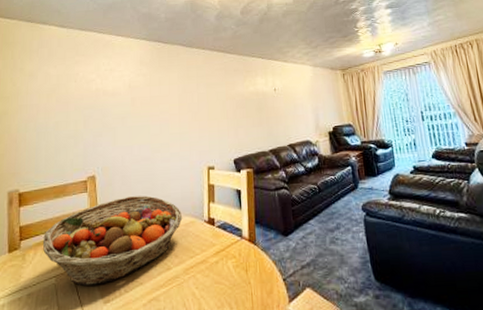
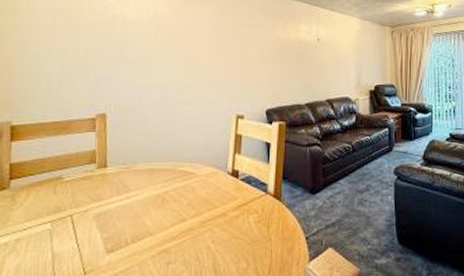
fruit basket: present [42,195,183,287] -> none [37,140,204,234]

